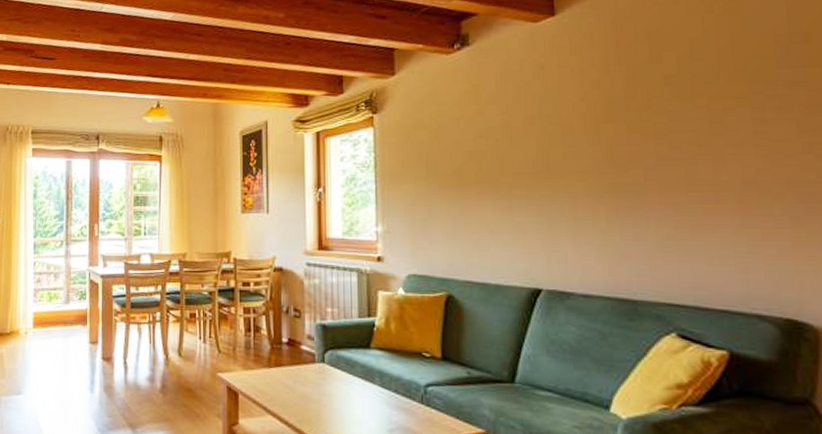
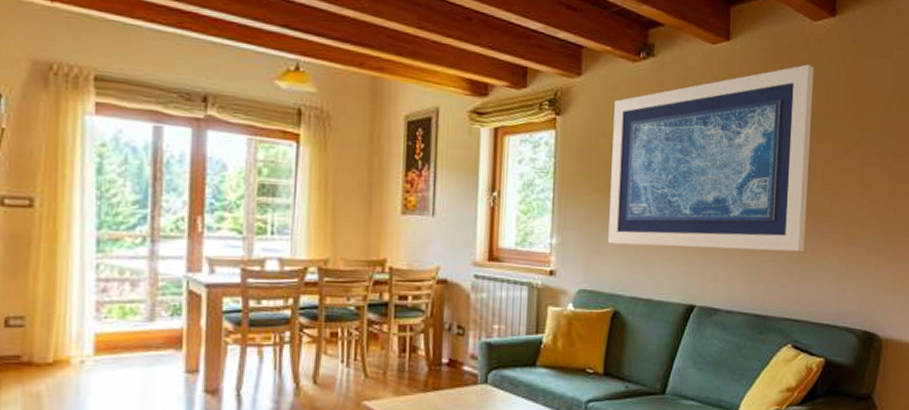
wall art: none [431,23,681,229] -> present [608,64,814,252]

